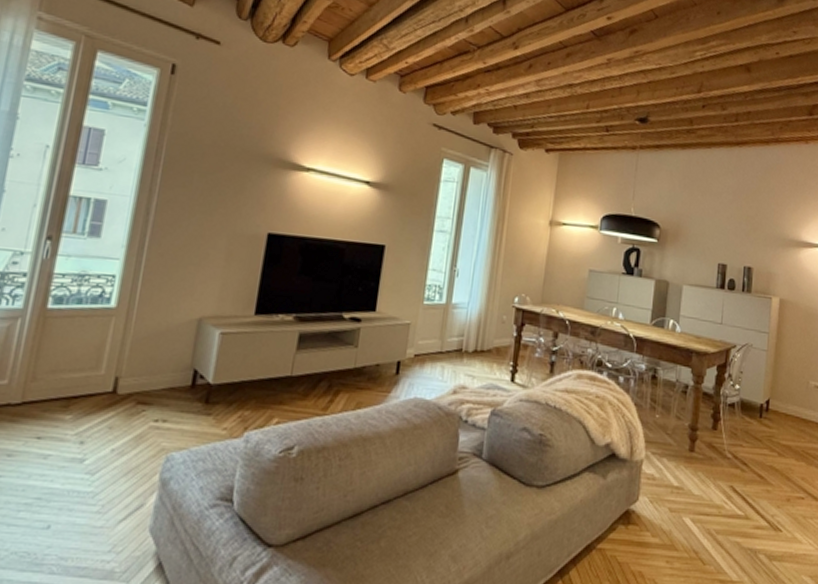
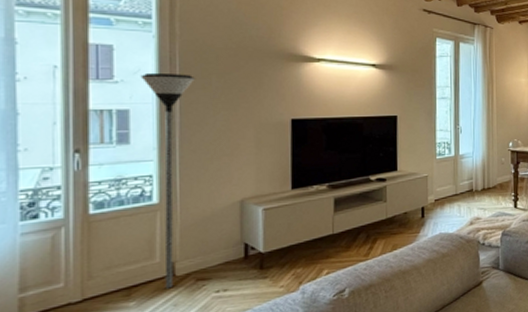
floor lamp: none [104,163,177,408] -> present [140,72,195,289]

